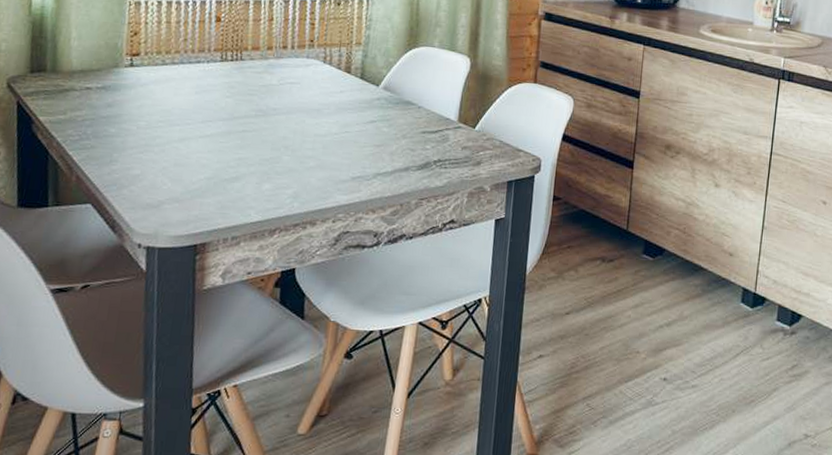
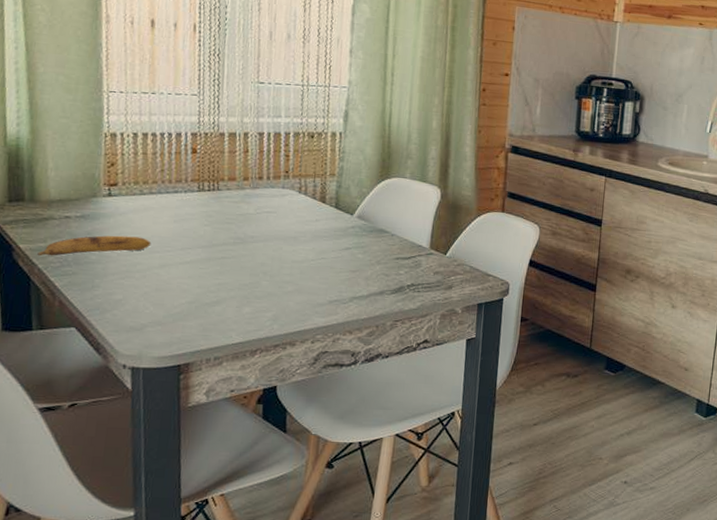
banana: none [56,107,172,129] -> present [37,235,152,257]

